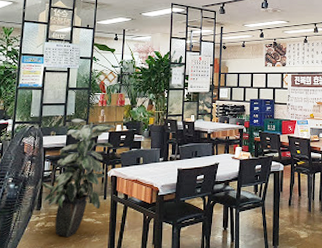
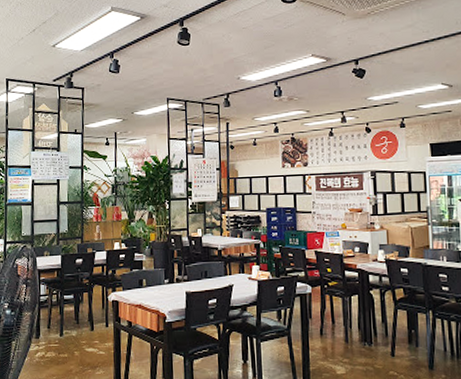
indoor plant: present [41,119,116,238] -> none [38,236,114,369]

